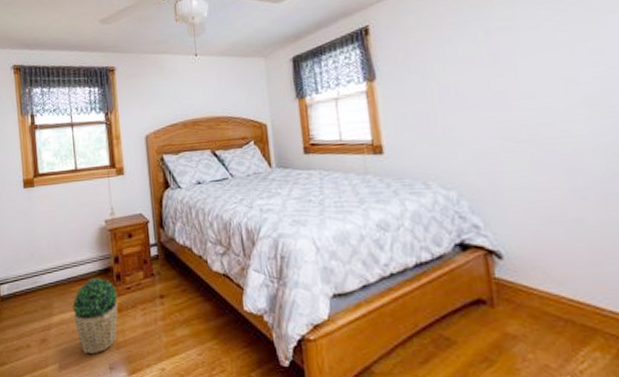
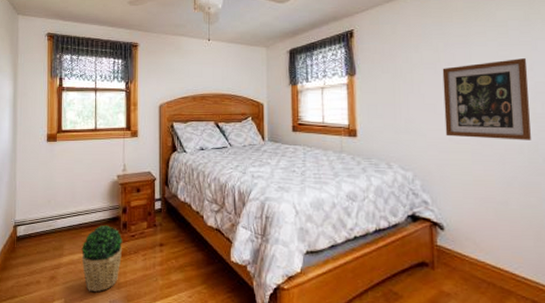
wall art: none [484,39,608,145] -> present [442,58,531,140]

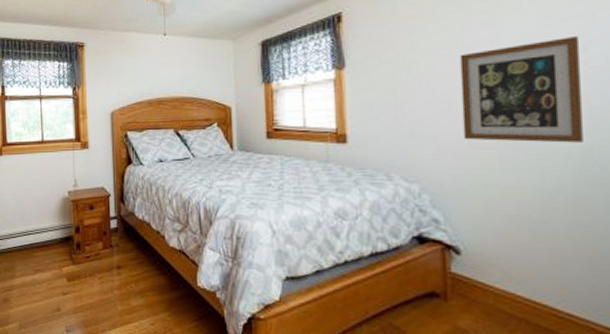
potted plant: present [81,225,123,293] -> none [34,245,78,317]

